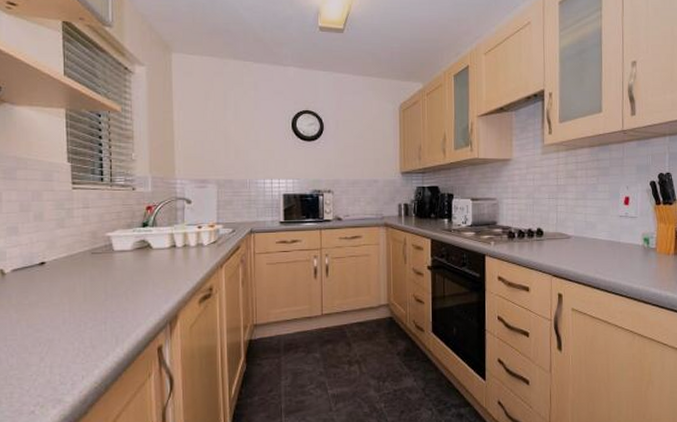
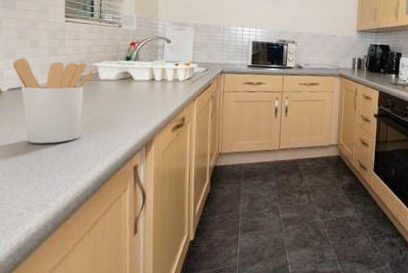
utensil holder: none [16,234,108,330] -> present [13,58,95,144]

